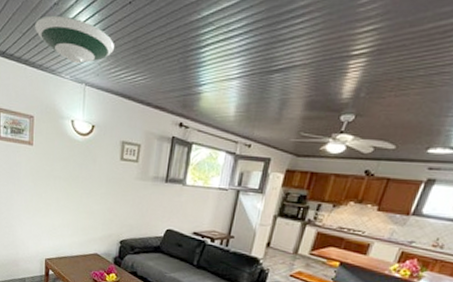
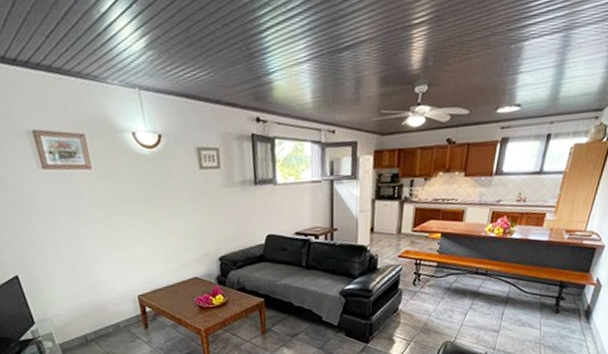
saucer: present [35,15,115,64] -> none [59,9,165,66]

